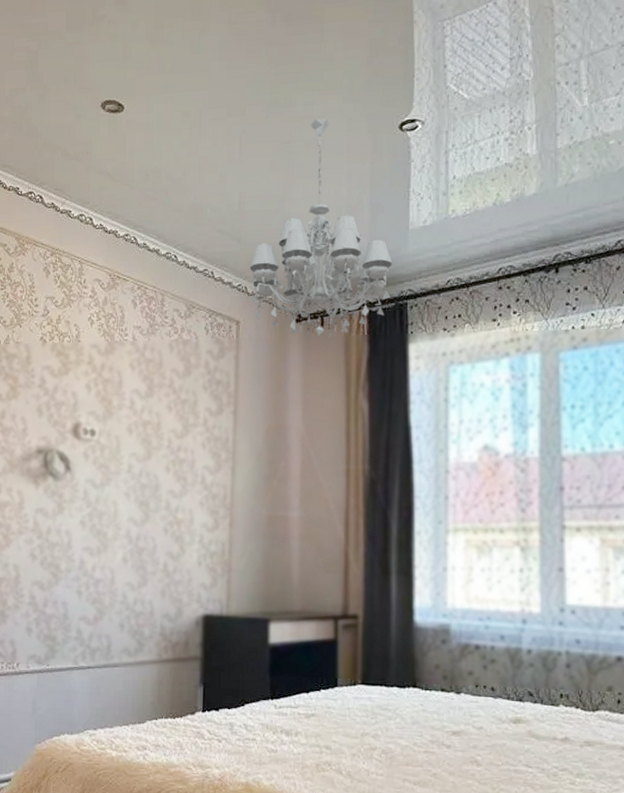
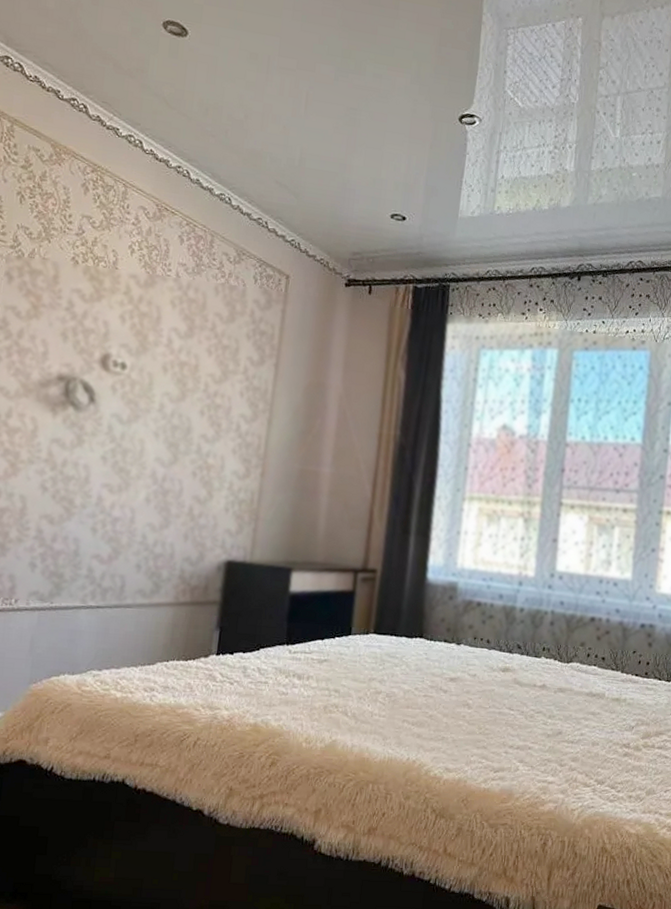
chandelier: present [249,118,393,339] -> none [303,92,441,307]

